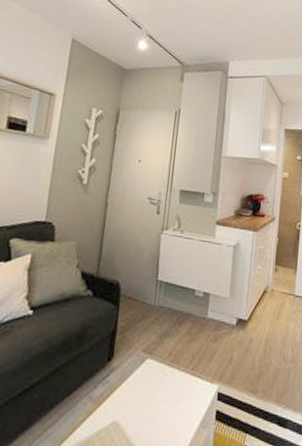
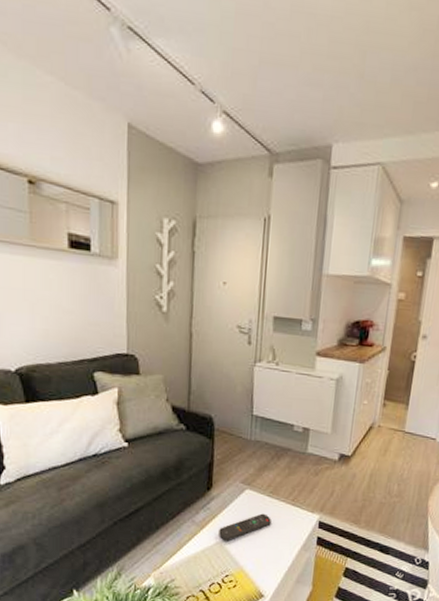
remote control: none [116,385,171,420] -> present [219,513,271,542]

